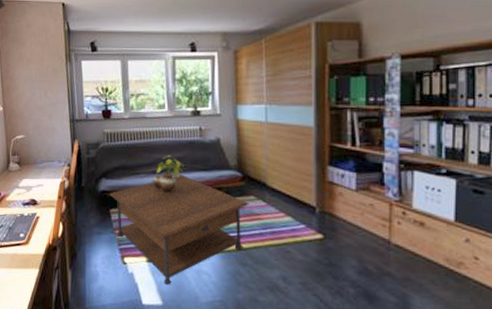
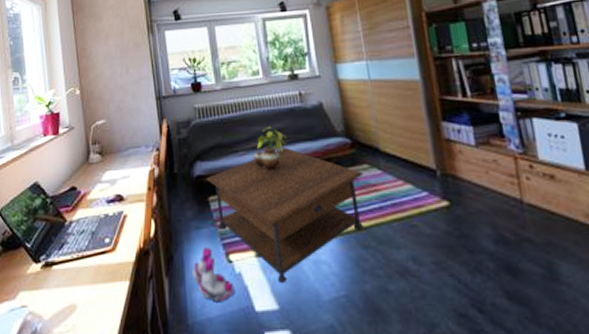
boots: none [92,250,126,293] -> present [192,247,234,301]

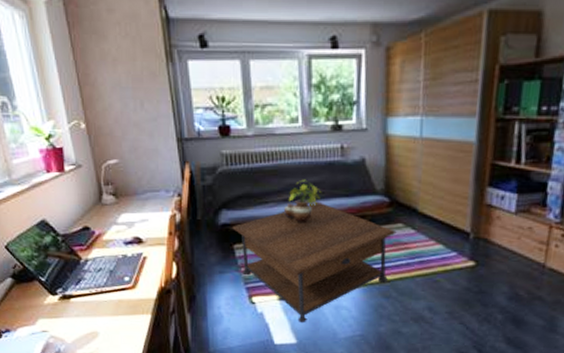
boots: present [192,247,234,301] -> none [215,290,255,335]

